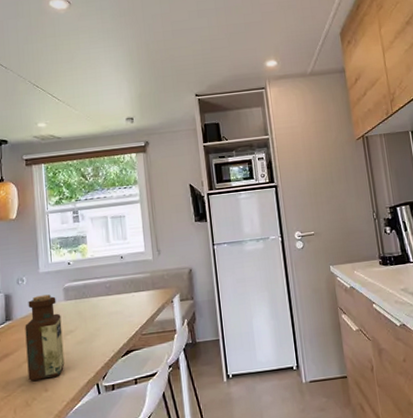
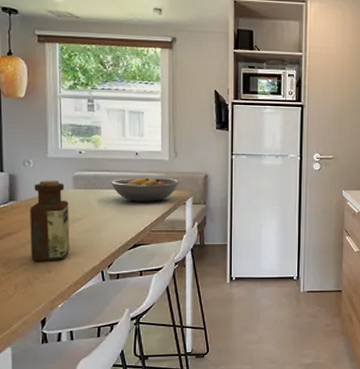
fruit bowl: none [99,277,166,306] -> present [111,177,180,202]

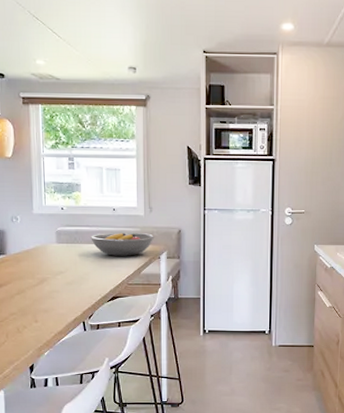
bottle: present [29,180,70,262] -> none [18,235,54,312]

